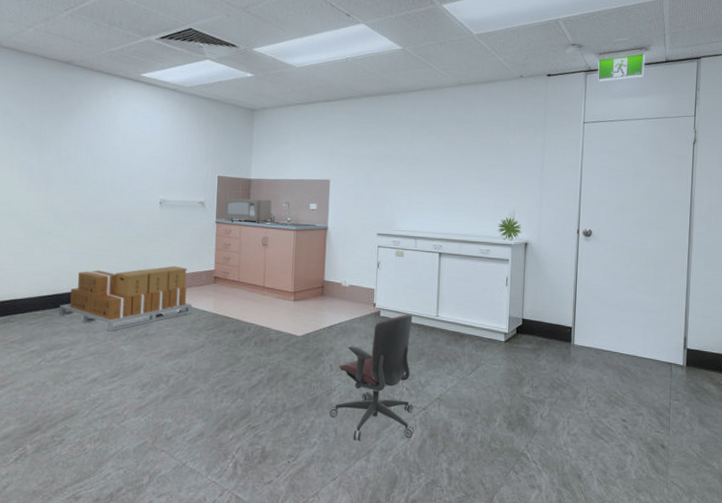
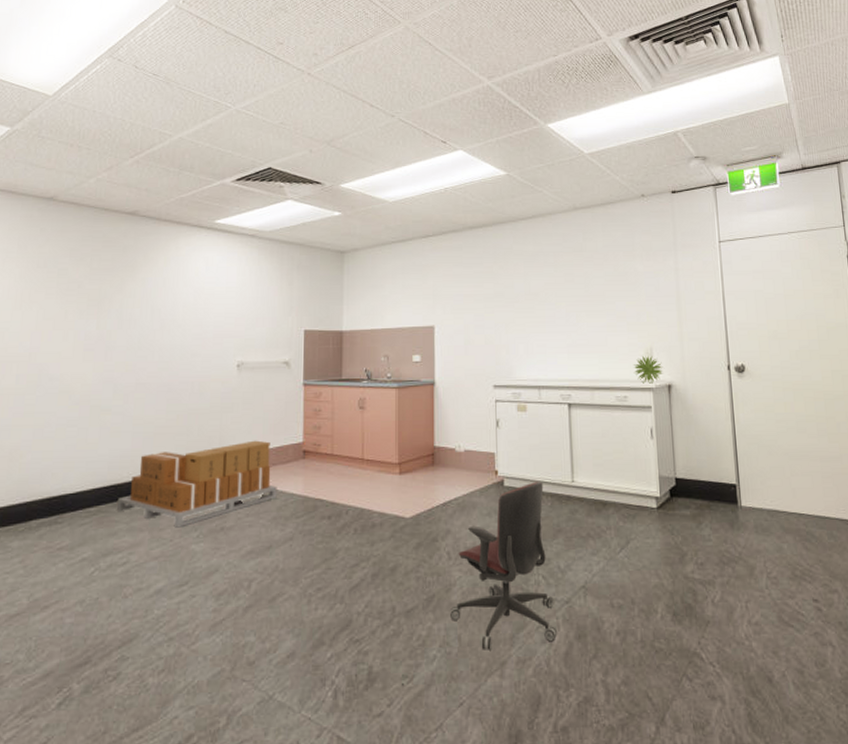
microwave: present [224,198,272,223] -> none [312,353,368,383]

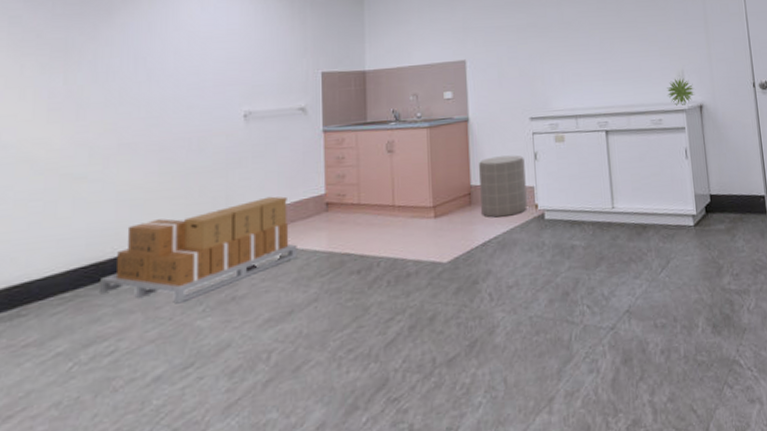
trash can: none [442,420,487,480] -> present [478,155,527,218]
office chair: present [450,482,558,650] -> none [494,211,605,389]

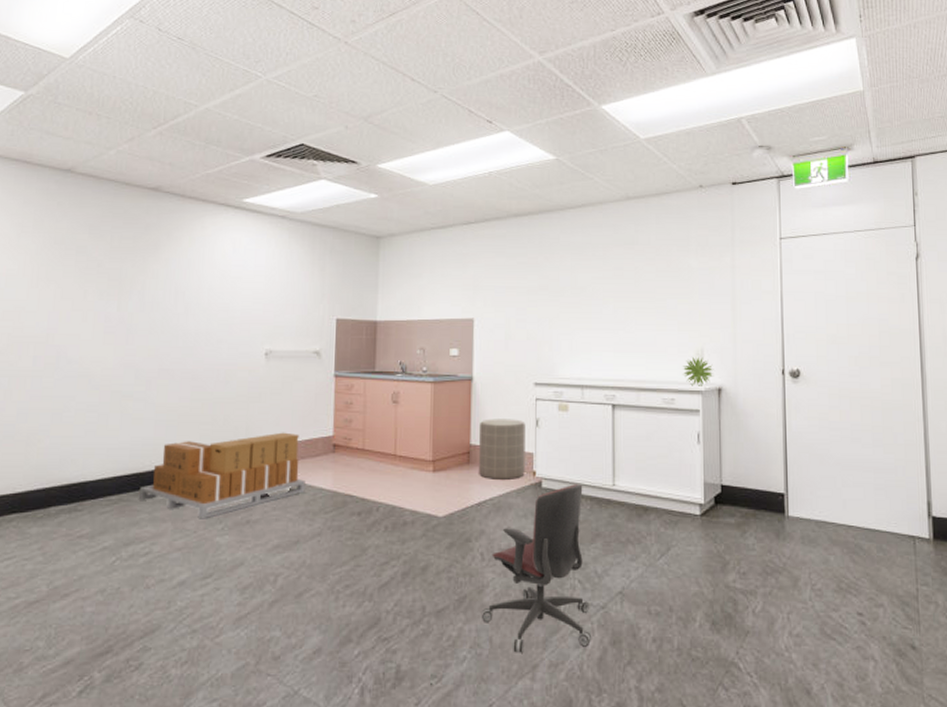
office chair: none [494,211,605,389] -> present [482,484,592,653]

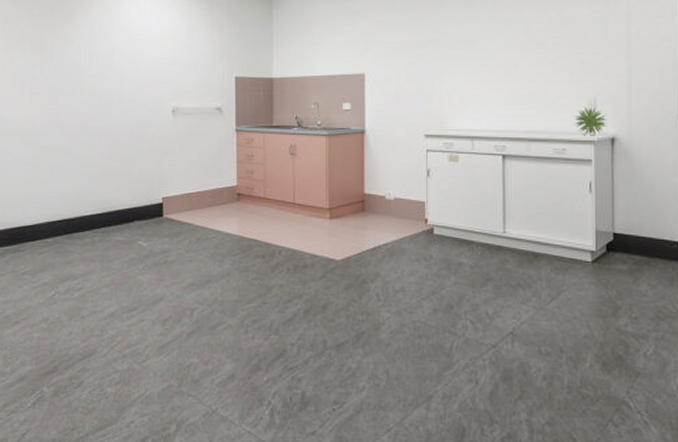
cardboard boxes: present [139,432,306,519] -> none [71,182,214,260]
trash can: present [478,419,525,479] -> none [372,169,417,226]
office chair: present [482,484,592,653] -> none [379,231,484,385]

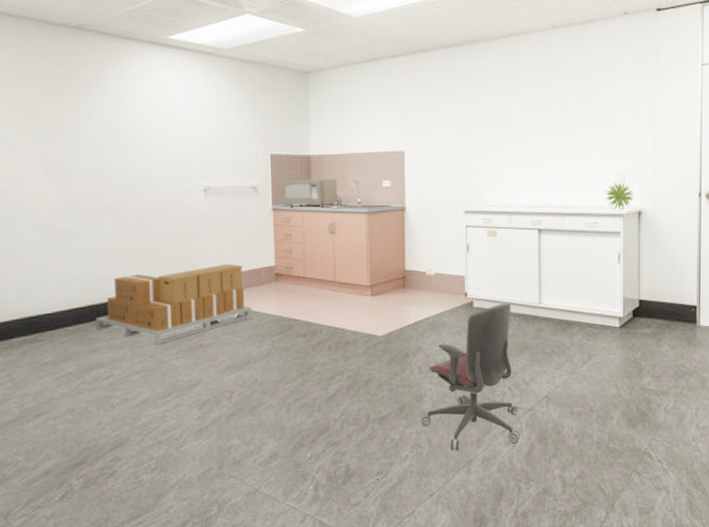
cardboard boxes: none [71,182,214,260] -> present [96,263,252,345]
microwave: none [244,101,298,129] -> present [280,178,337,208]
office chair: none [379,231,484,385] -> present [421,303,521,451]

